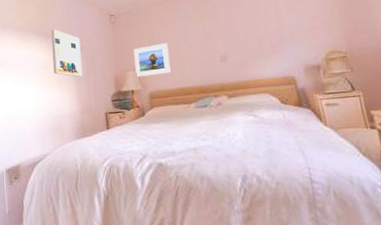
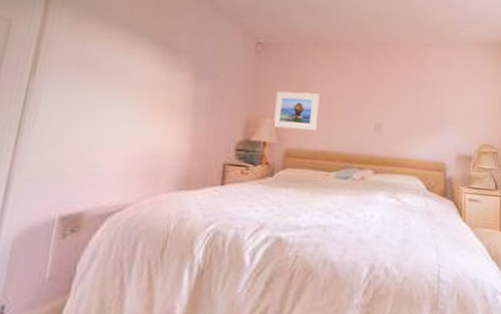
wall art: present [51,29,83,77] -> none [164,39,211,111]

